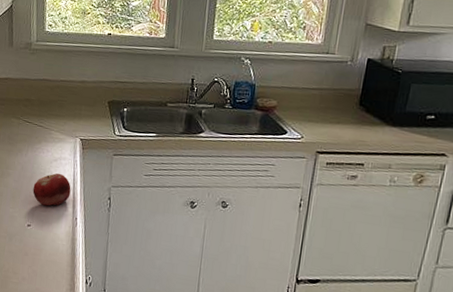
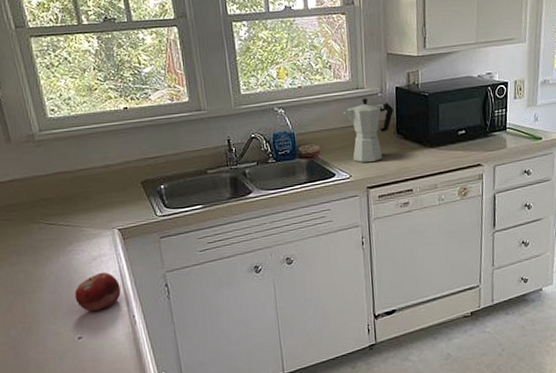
moka pot: none [307,63,362,129] -> present [343,98,394,163]

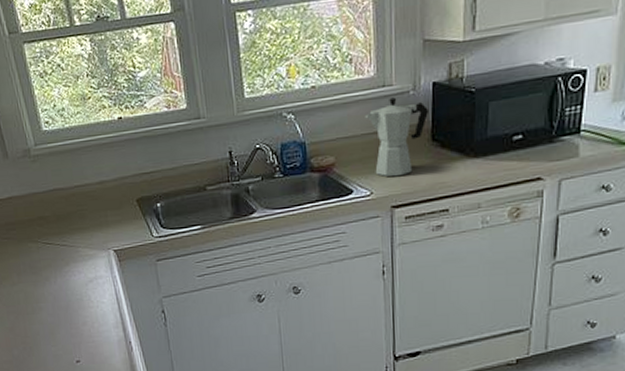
fruit: present [74,272,121,312] -> none [72,295,117,336]

